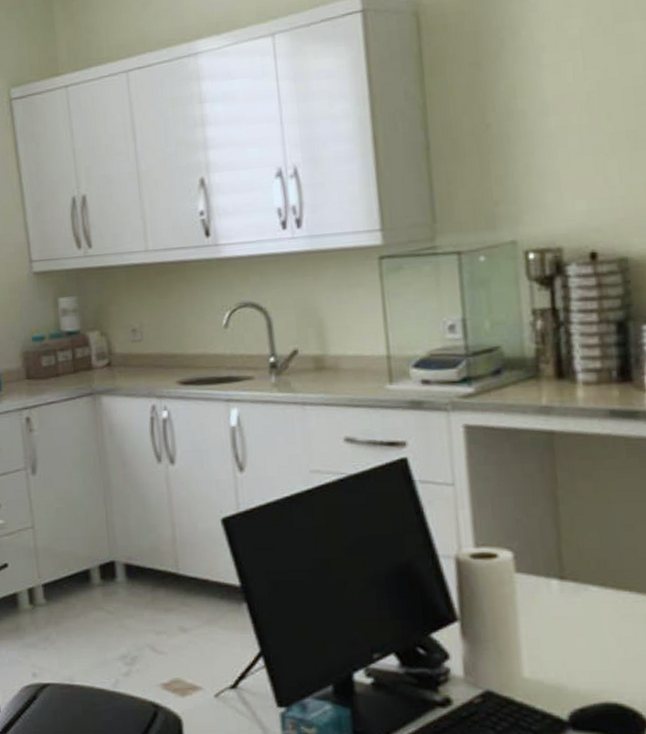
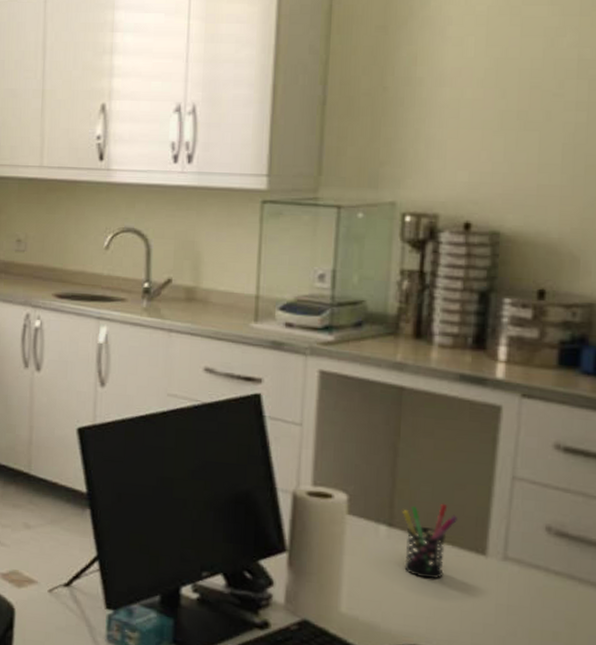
pen holder: none [572,547,631,630] -> present [402,503,457,579]

